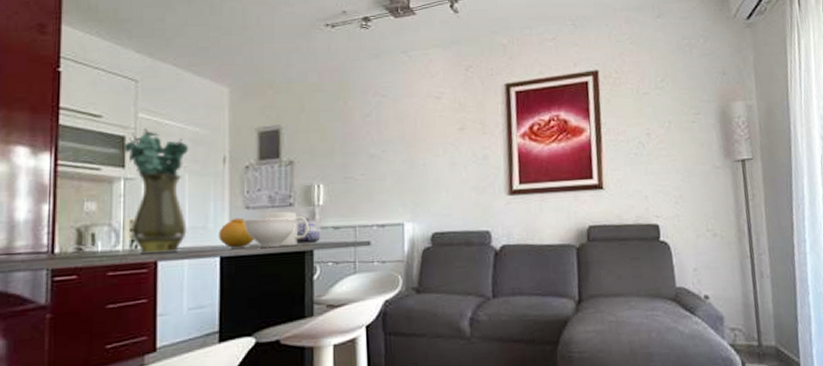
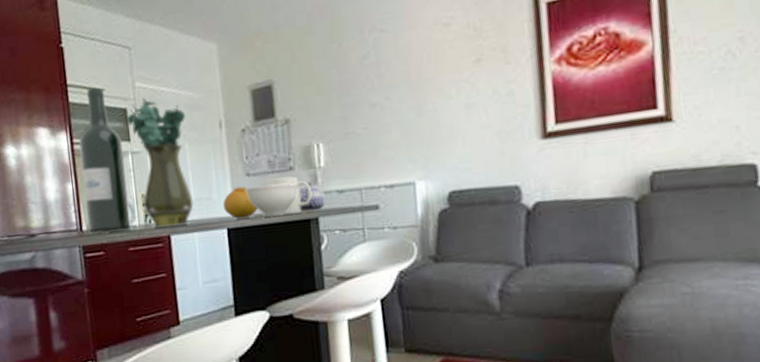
wine bottle: none [61,112,116,257] -> present [79,87,131,234]

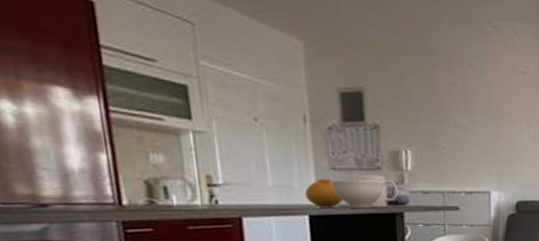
wine bottle: present [79,87,131,234] -> none [118,54,191,209]
vase: present [126,98,194,228] -> none [187,78,271,210]

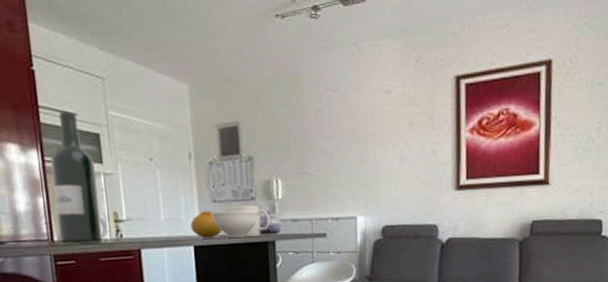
wine bottle: none [118,54,191,209] -> present [50,111,103,244]

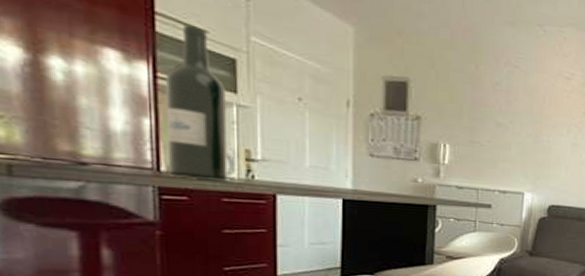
fruit: present [190,210,222,238] -> none [341,163,378,193]
bowl: present [212,211,259,239] -> none [368,166,422,198]
mug: present [230,205,271,237] -> none [389,163,434,198]
teapot: present [259,210,282,236] -> none [420,174,445,200]

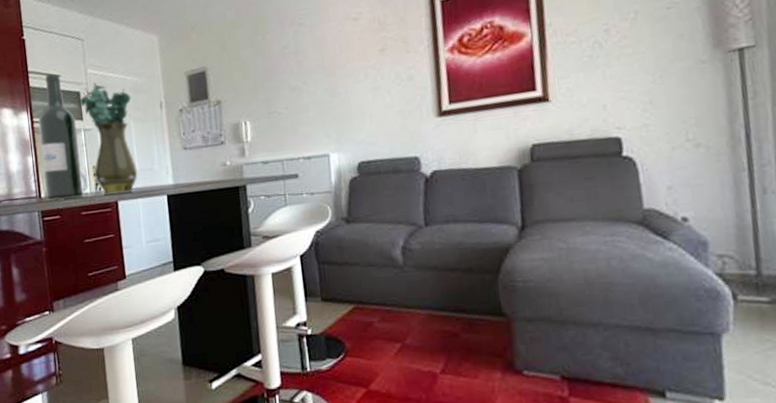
vase: none [235,54,310,188] -> present [80,82,138,195]

